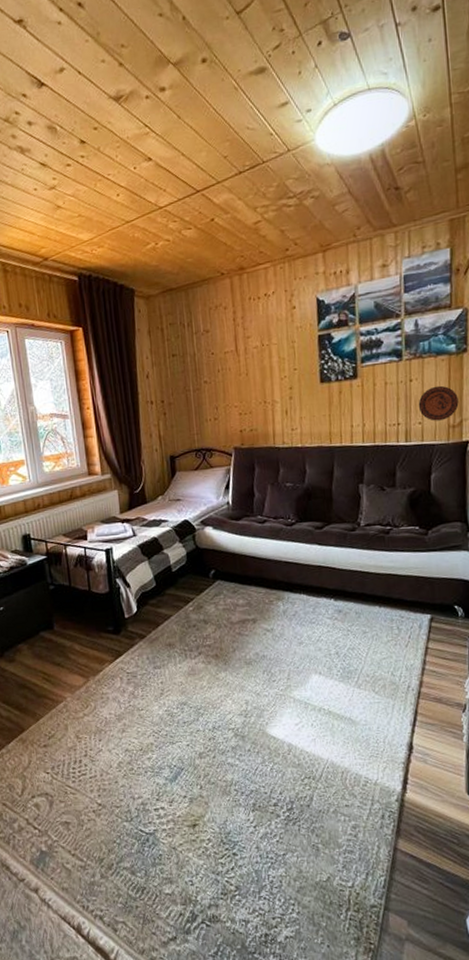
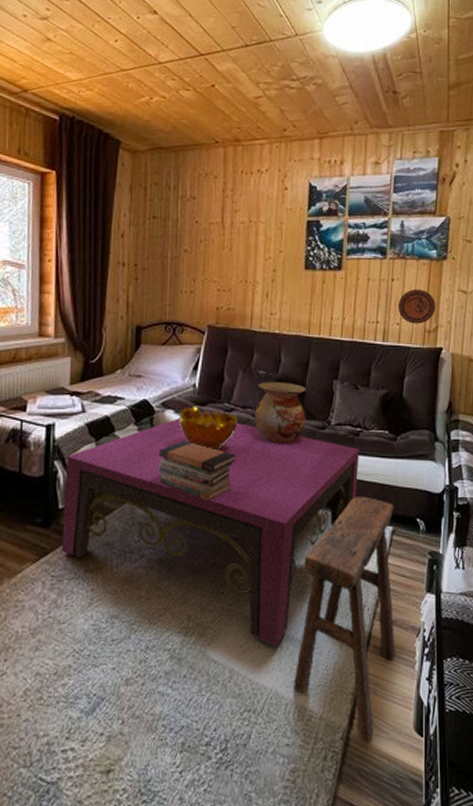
coffee table: none [126,532,392,724] -> present [61,418,359,646]
book stack: none [204,552,274,603] -> present [157,440,236,501]
decorative bowl: none [218,522,271,559] -> present [179,407,237,451]
vase: none [286,491,336,548] -> present [254,382,306,444]
stool: none [346,589,443,803] -> present [294,496,396,742]

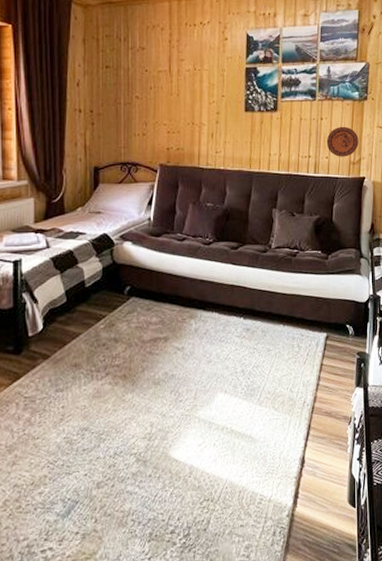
coffee table: present [61,418,359,646] -> none [33,249,297,443]
book stack: present [157,440,236,501] -> none [119,268,189,321]
decorative bowl: present [179,407,237,451] -> none [137,238,189,276]
vase: present [254,382,306,444] -> none [204,212,250,267]
stool: present [294,496,396,742] -> none [246,308,331,516]

